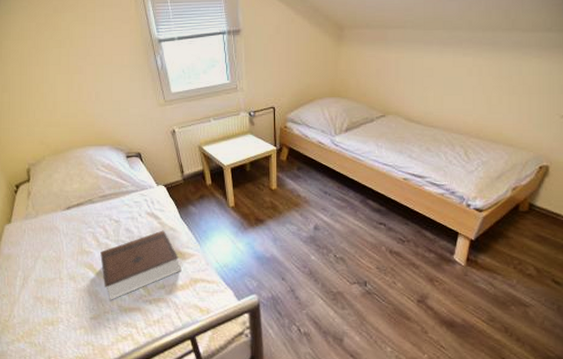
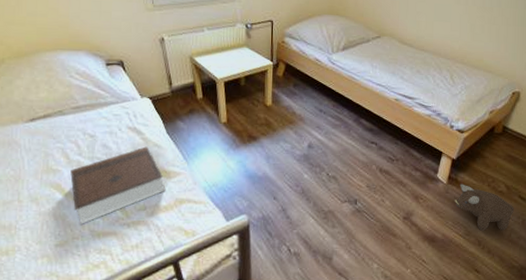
plush toy: none [475,266,547,318] -> present [455,184,514,231]

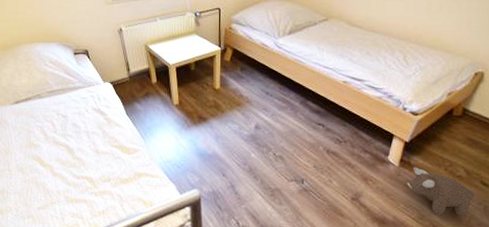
book: present [70,146,166,224] -> none [48,126,127,192]

